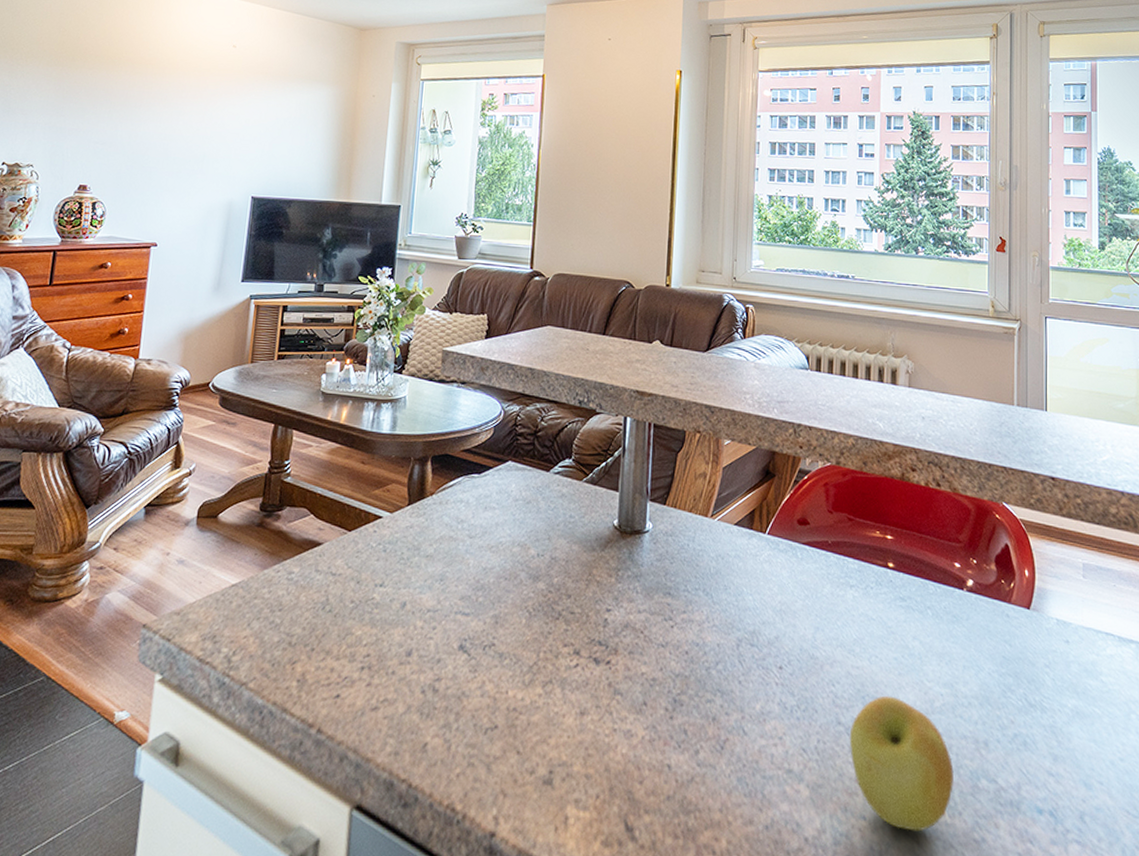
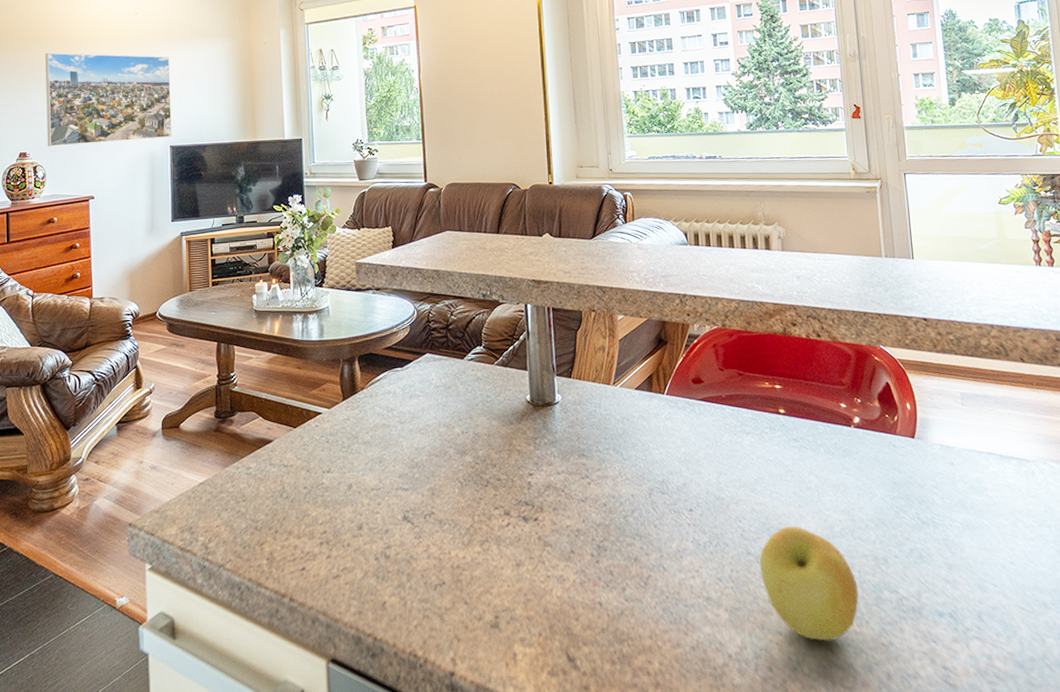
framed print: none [112,77,265,187] -> present [45,53,172,147]

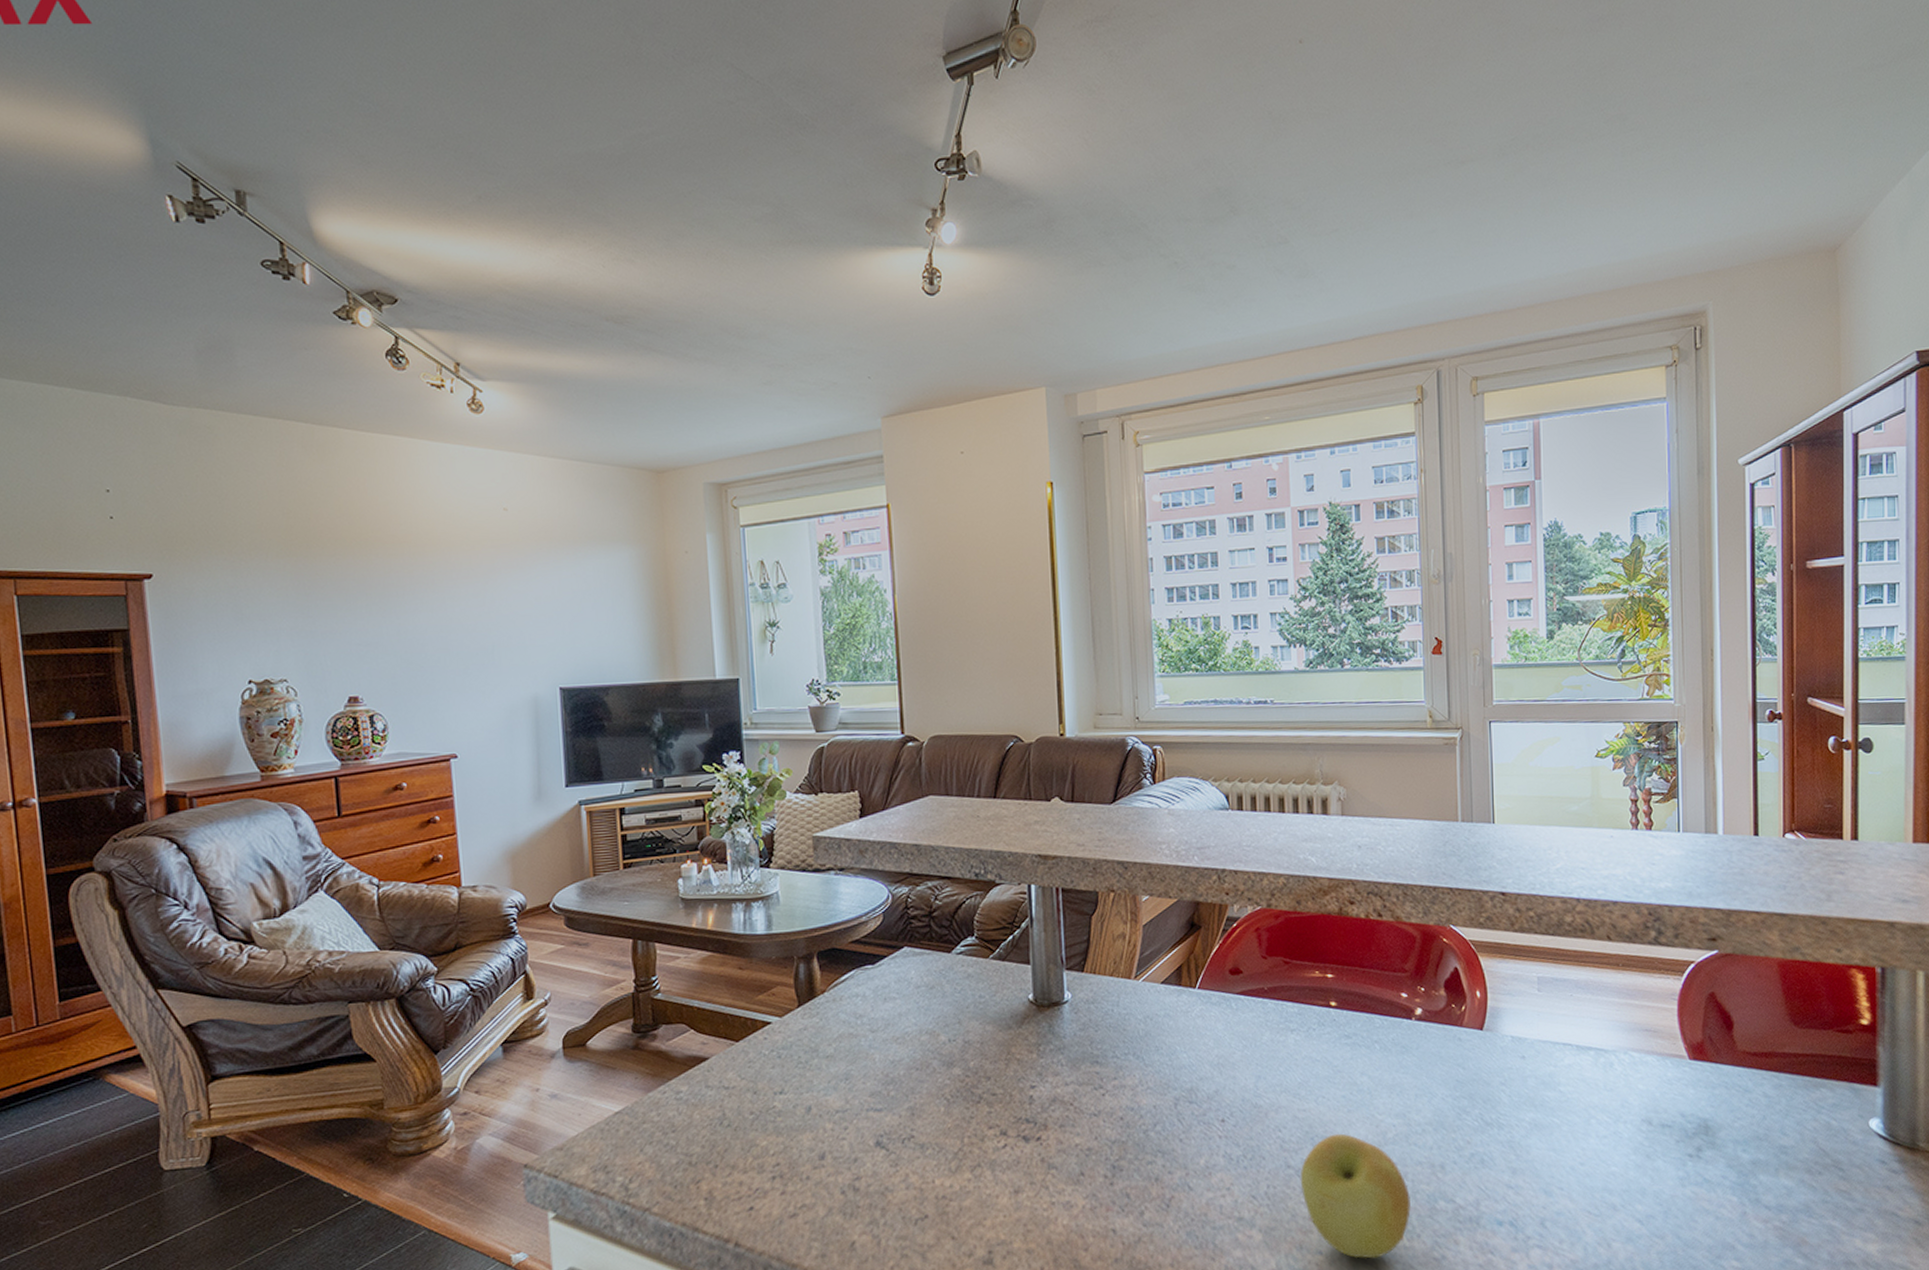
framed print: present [45,53,172,147] -> none [377,561,562,689]

